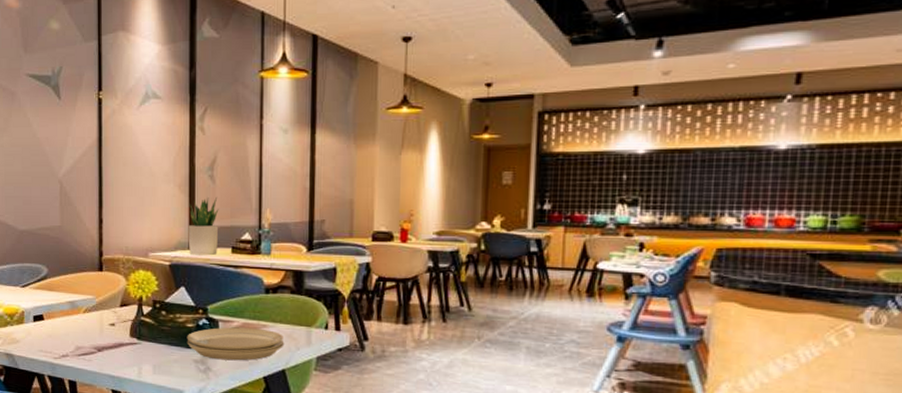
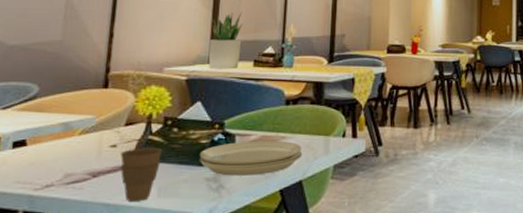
cup: none [118,327,154,376] -> present [120,147,163,201]

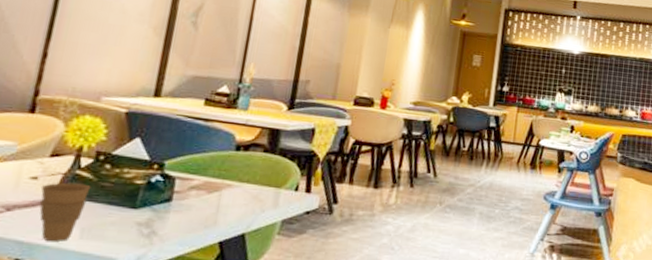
plate: present [199,140,303,176] -> none [131,185,249,224]
planter: present [208,12,243,70] -> none [153,44,198,106]

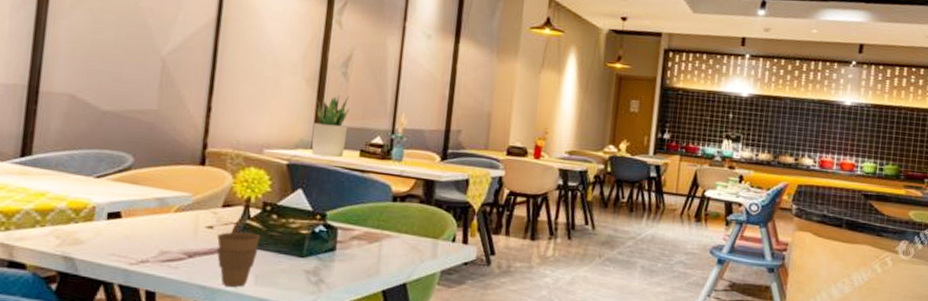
planter: none [153,44,198,106] -> present [311,95,350,158]

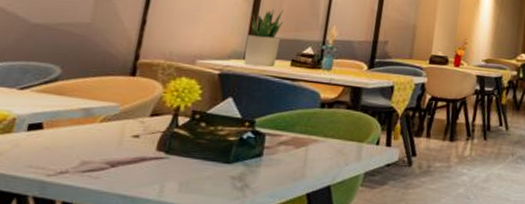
cup: present [216,231,261,287] -> none [141,140,188,195]

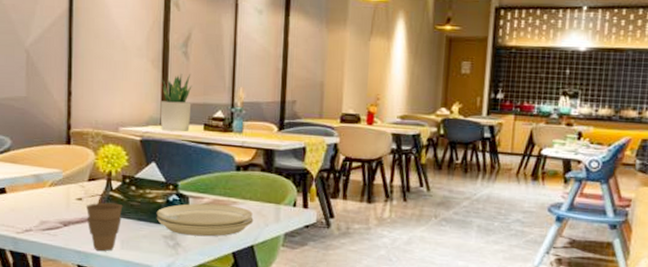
cup: none [141,140,188,195] -> present [85,202,123,251]
plate: none [225,141,334,177] -> present [156,203,254,237]

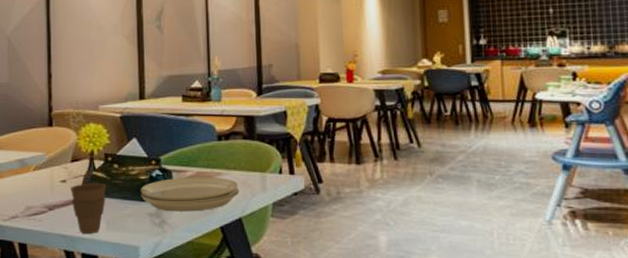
planter: present [160,74,192,132] -> none [138,47,168,106]

